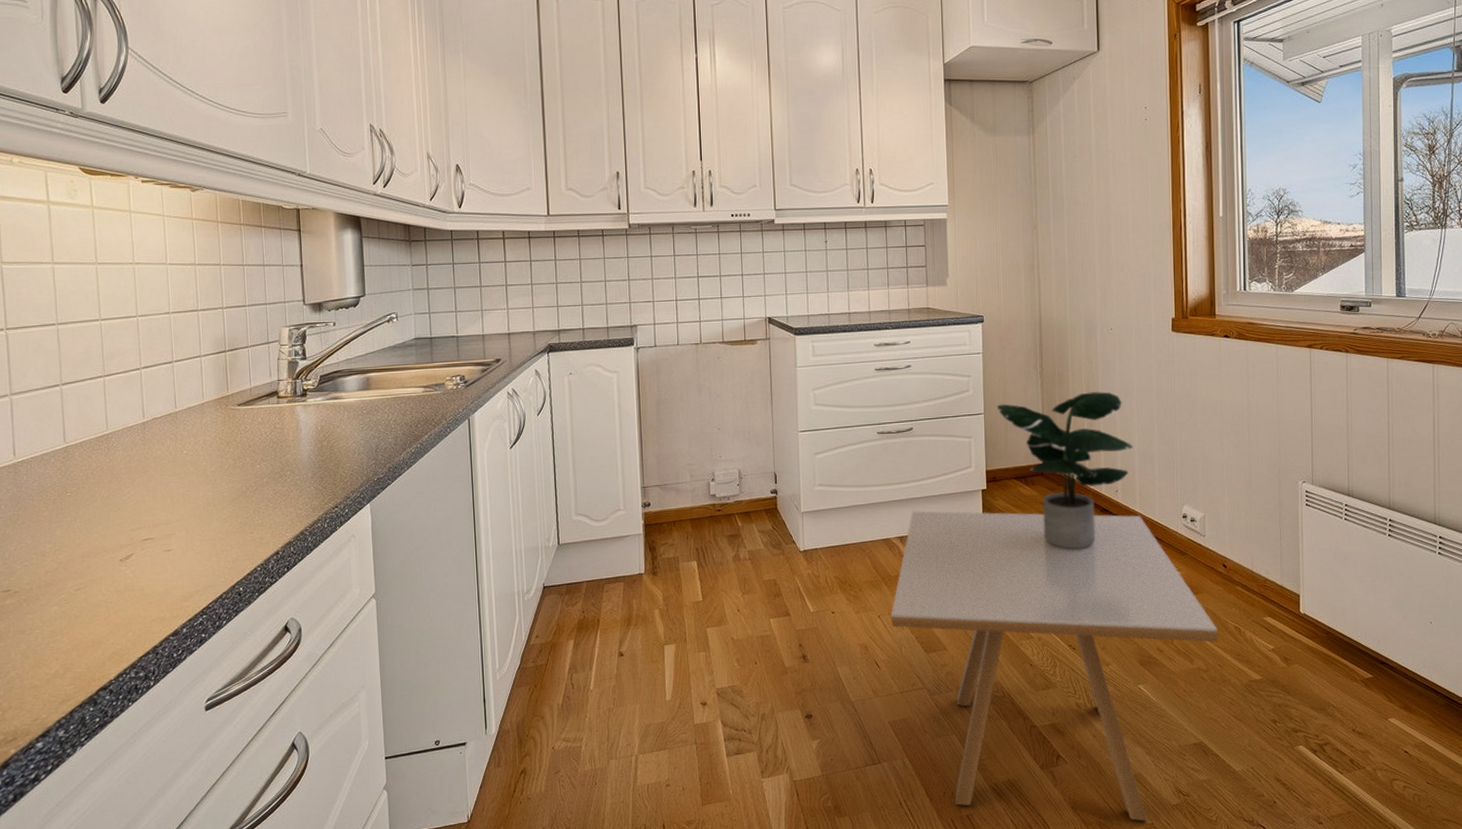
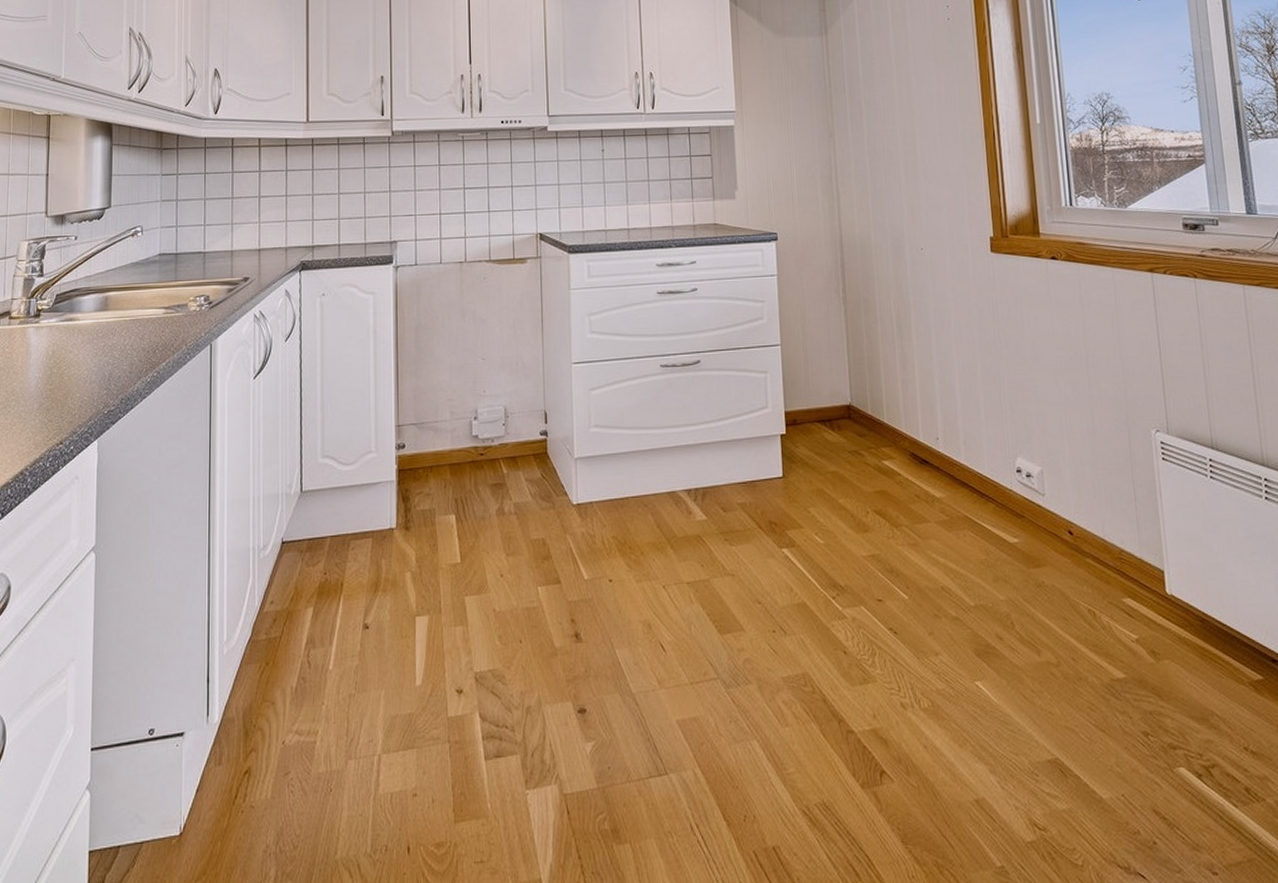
side table: present [891,511,1219,822] -> none [677,459,1070,863]
potted plant: present [997,391,1133,549] -> none [795,320,954,509]

